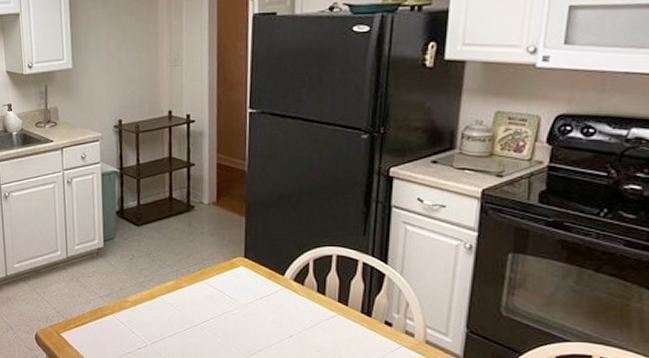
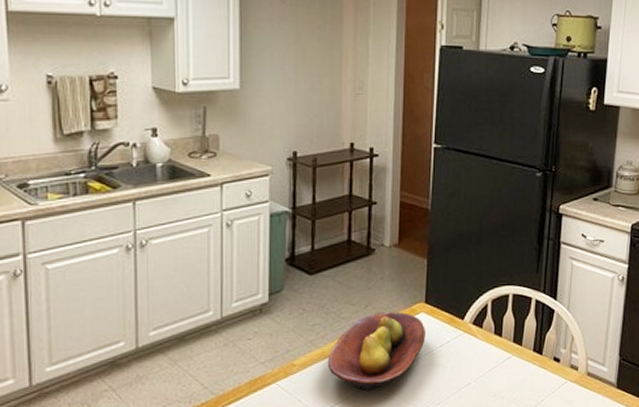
fruit bowl: none [155,262,246,330] -> present [327,311,425,391]

